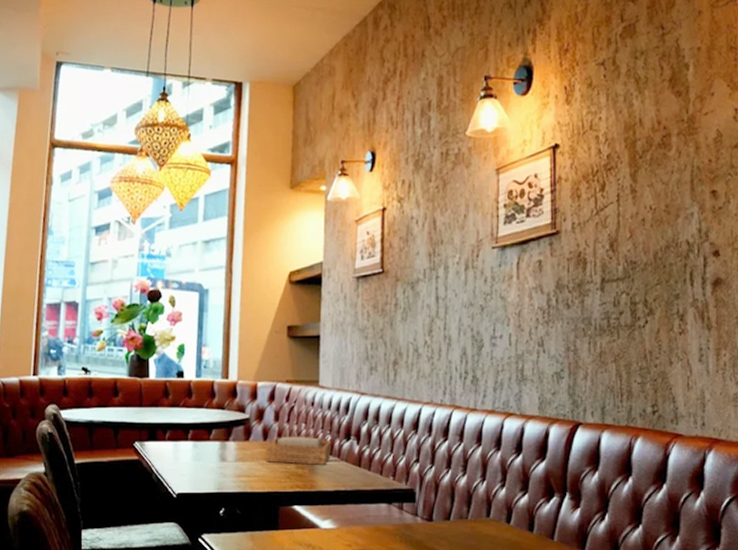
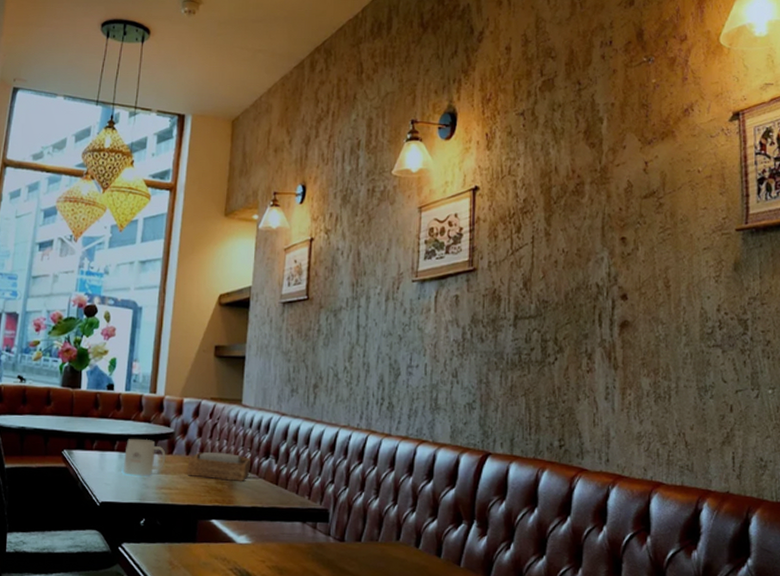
mug: none [199,426,243,465] -> present [124,438,166,477]

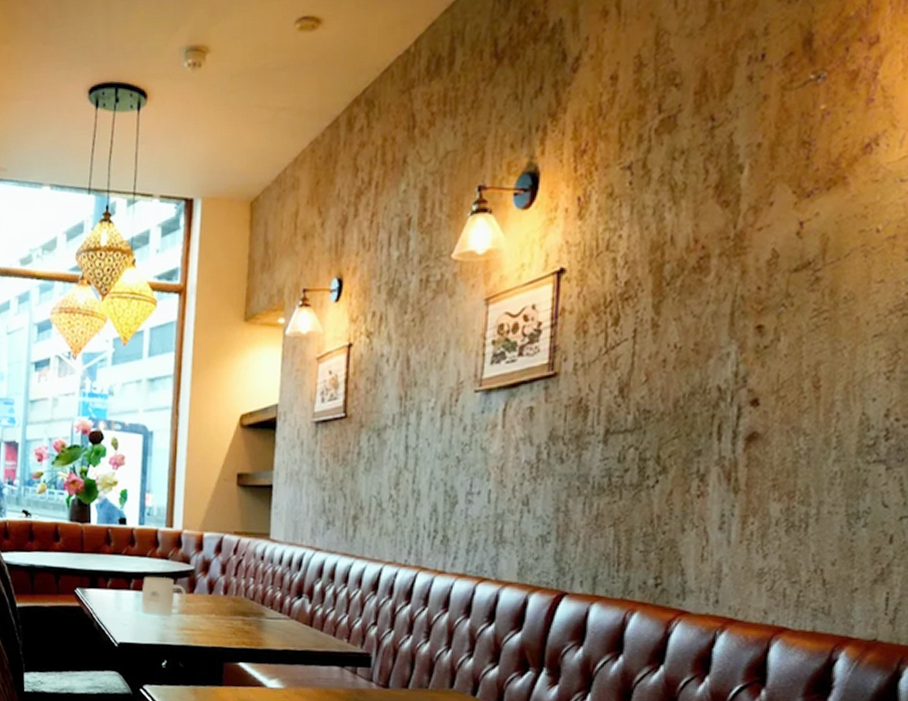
napkin holder: present [187,451,250,483] -> none [210,590,281,624]

